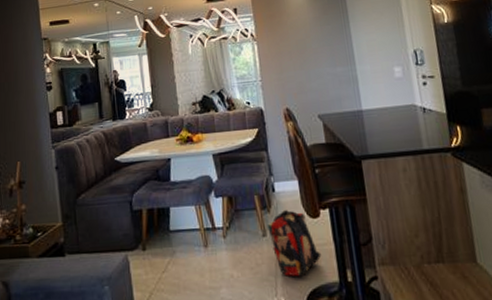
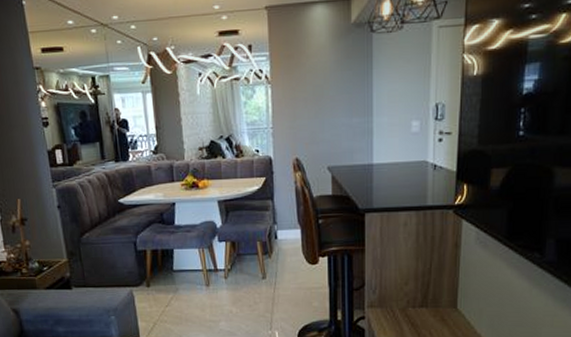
backpack: present [267,210,322,277] -> none [267,256,316,315]

